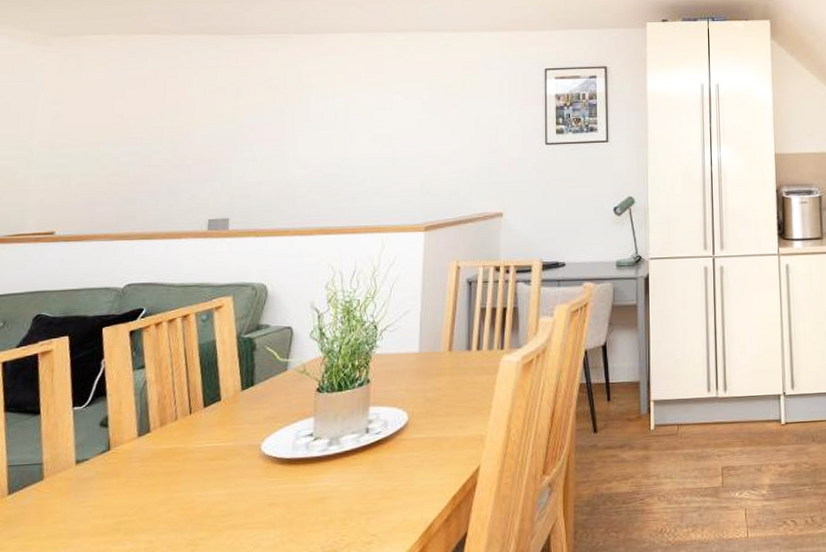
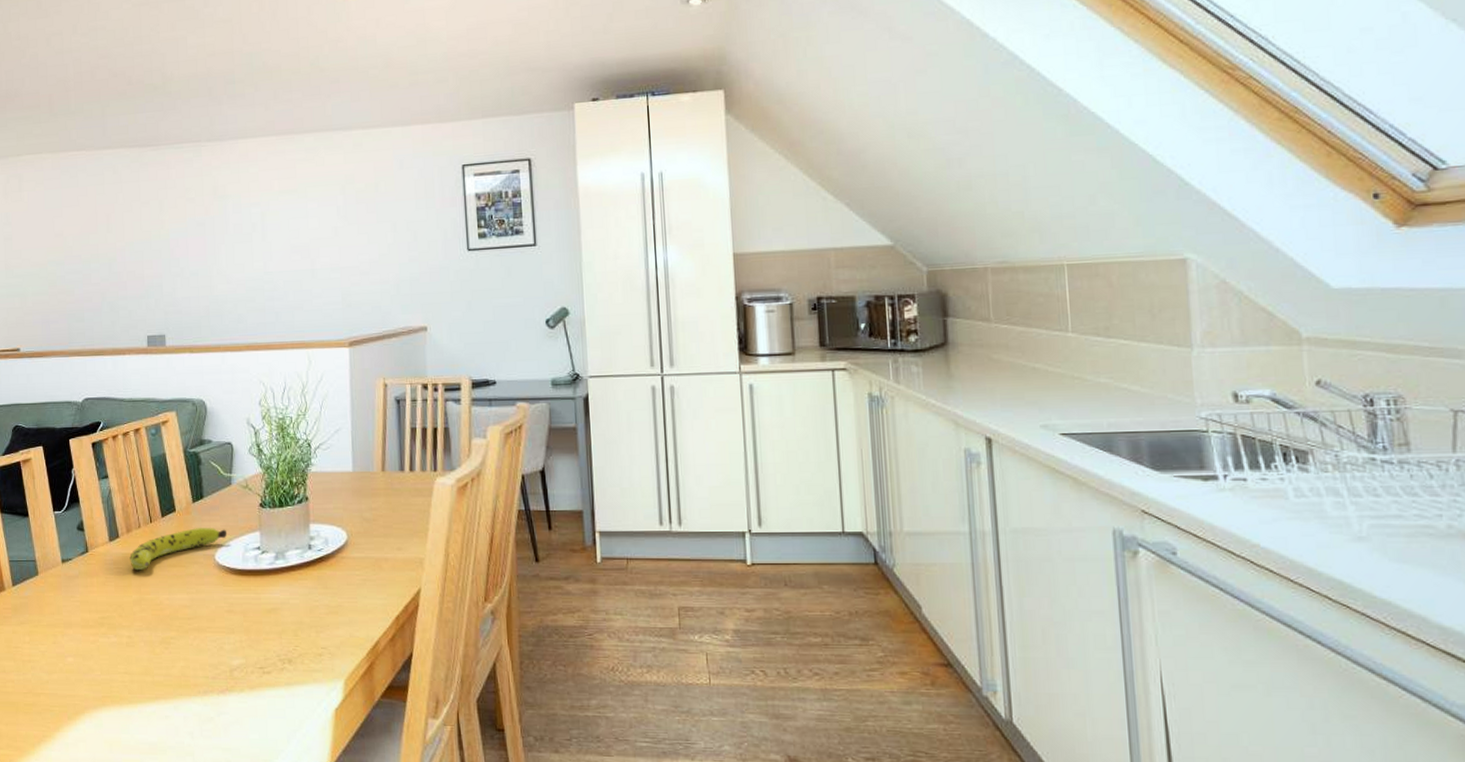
fruit: none [160,416,278,467] -> present [130,528,227,571]

